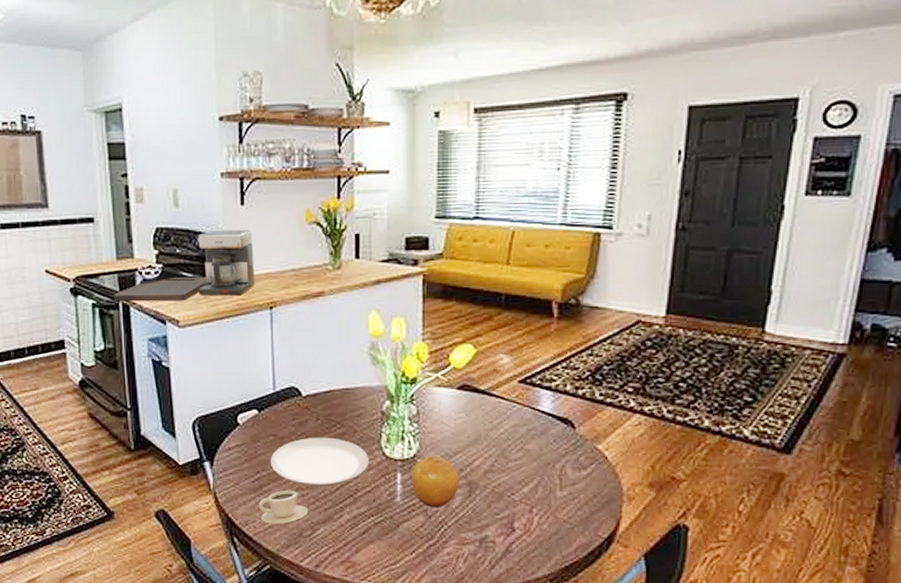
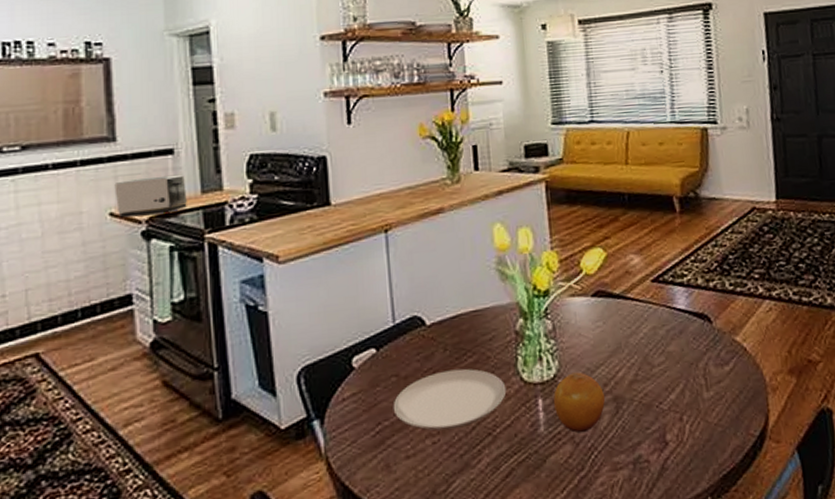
toaster: none [48,241,105,275] -> present [114,174,187,218]
cutting board: present [113,278,208,302] -> none [197,204,312,242]
coffee maker: present [198,229,255,296] -> none [299,149,367,225]
cup: present [258,490,309,524] -> none [381,438,442,485]

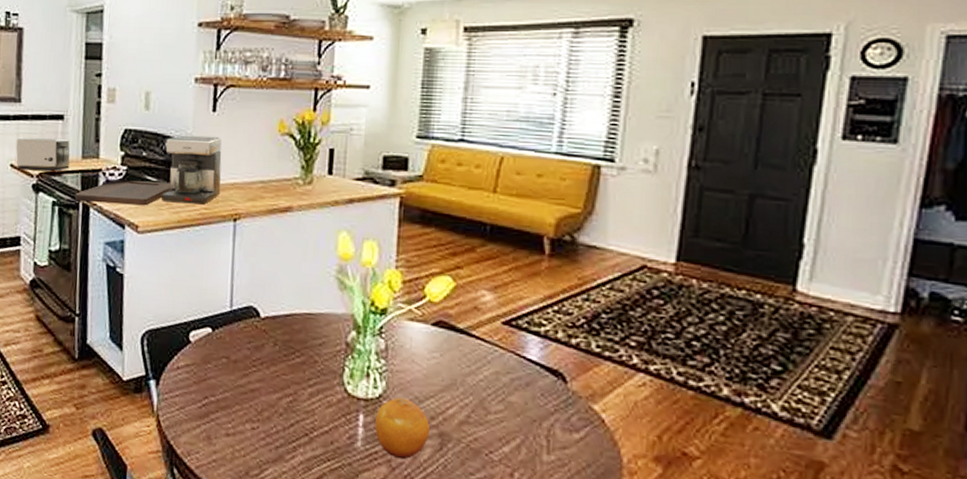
cutting board: none [197,204,312,242] -> present [74,180,172,206]
coffee maker: none [299,149,367,225] -> present [161,135,222,205]
plate: present [393,368,507,431] -> none [220,364,329,421]

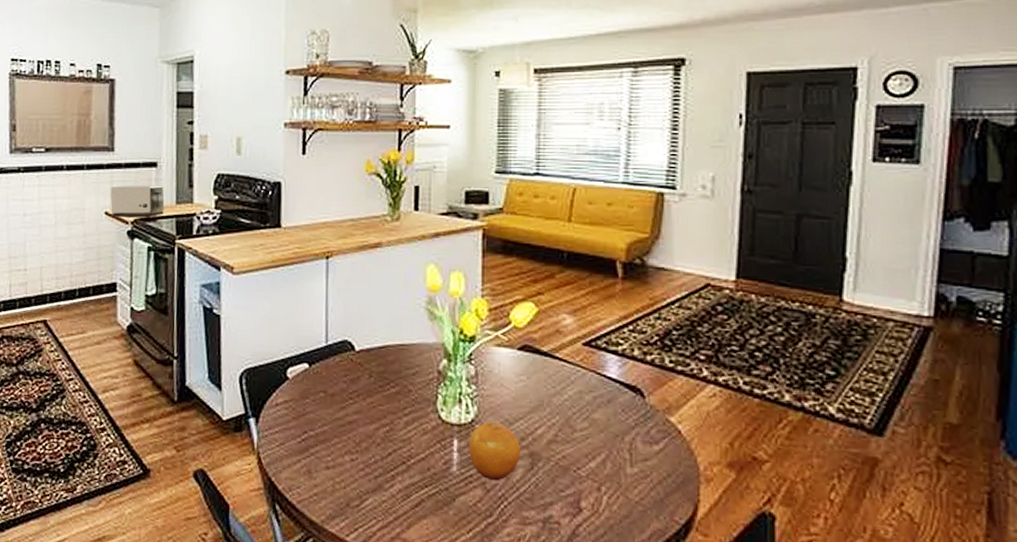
cutting board: present [74,180,172,206] -> none [170,223,265,248]
coffee maker: present [161,135,222,205] -> none [255,177,313,244]

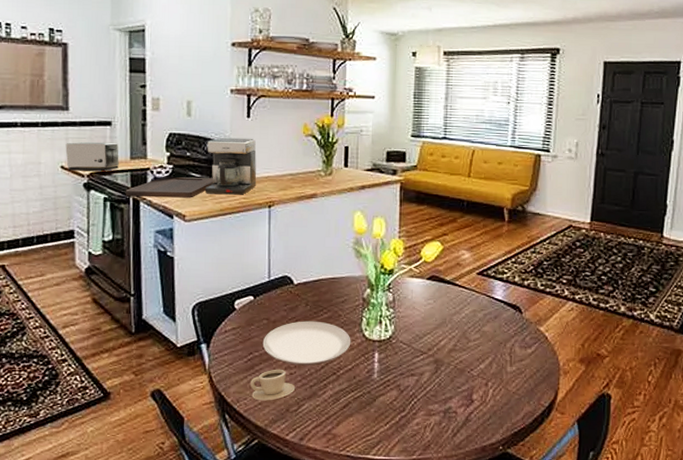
cutting board: none [170,223,265,248] -> present [125,177,214,198]
coffee maker: none [255,177,313,244] -> present [204,137,257,195]
cup: none [303,453,358,492] -> present [249,369,296,401]
plate: none [318,395,424,451] -> present [262,321,351,366]
fruit: present [469,421,522,481] -> none [387,336,428,384]

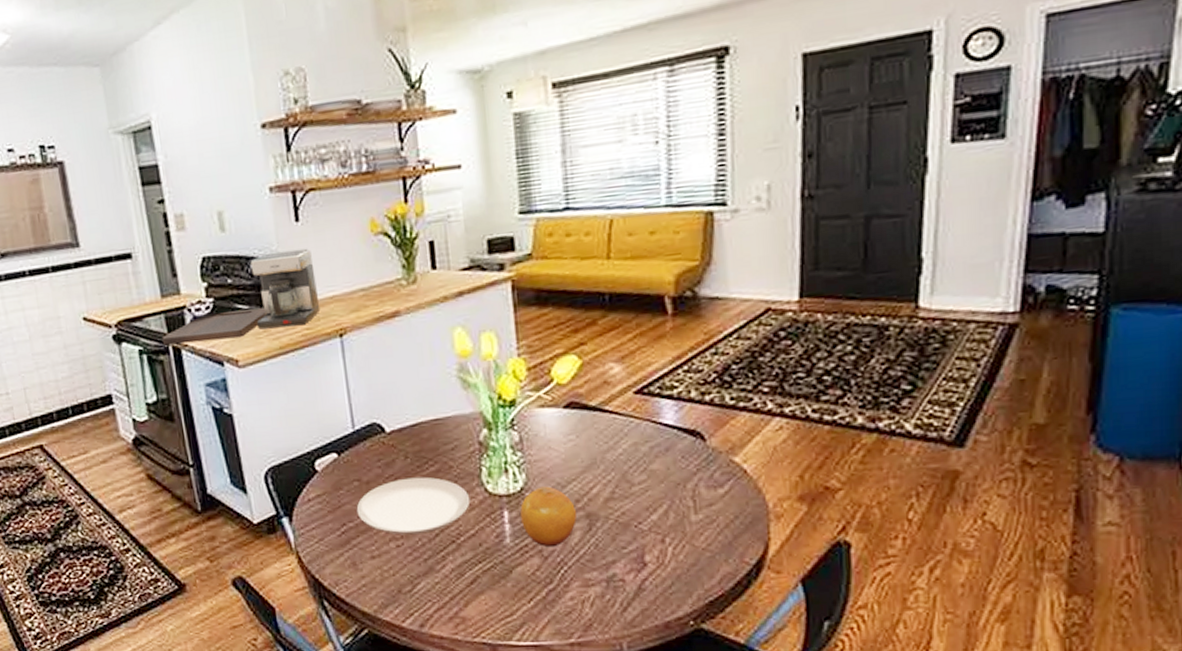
toaster: present [65,142,119,171] -> none [83,278,150,322]
cup: present [249,369,296,401] -> none [348,541,406,582]
fruit: none [387,336,428,384] -> present [520,486,578,548]

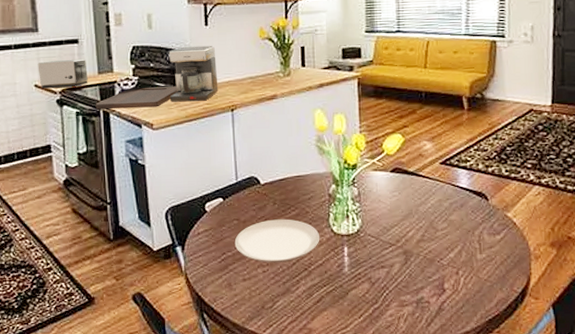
toaster: none [83,278,150,322] -> present [38,58,88,89]
fruit: present [520,486,578,548] -> none [356,229,397,276]

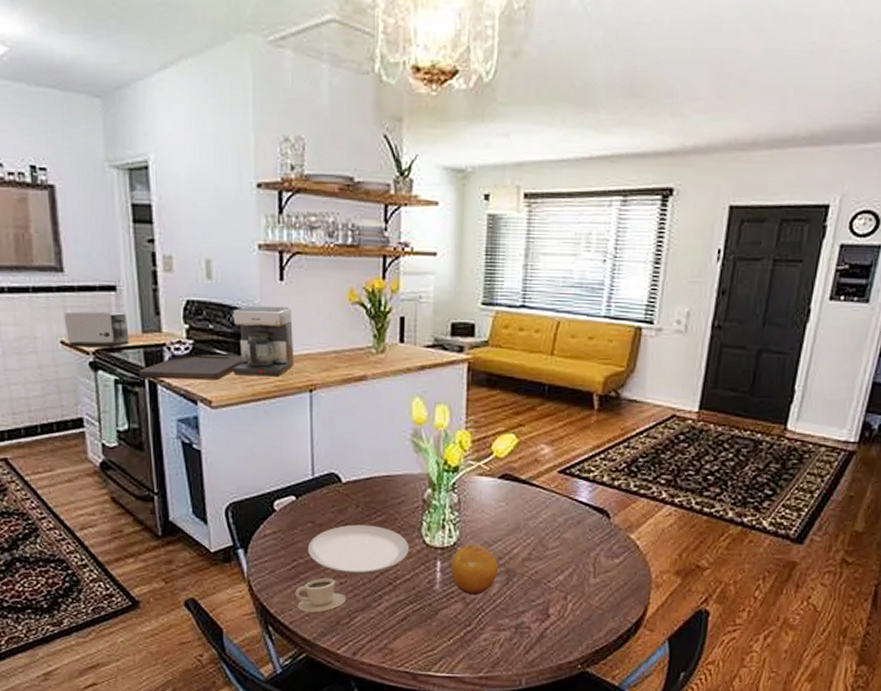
cup: none [225,267,269,299] -> present [294,577,347,612]
fruit: none [356,229,397,276] -> present [451,543,499,596]

